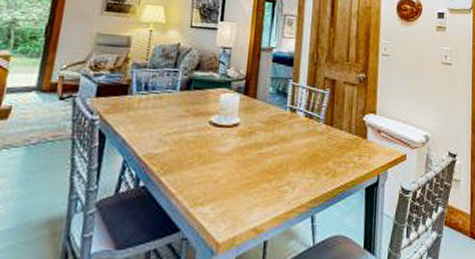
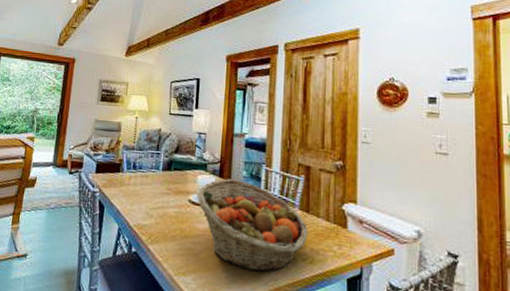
fruit basket: none [219,96,332,191] -> present [197,179,309,272]

